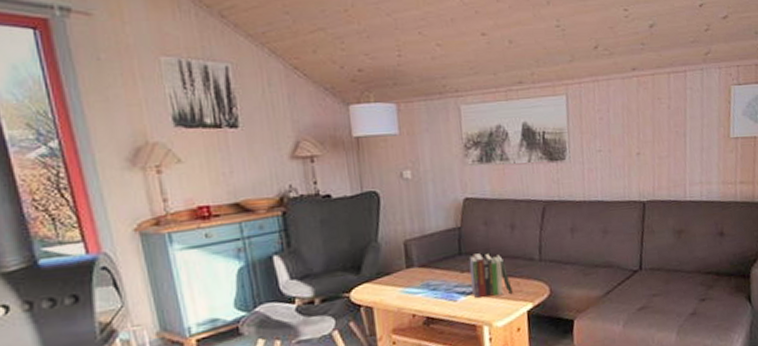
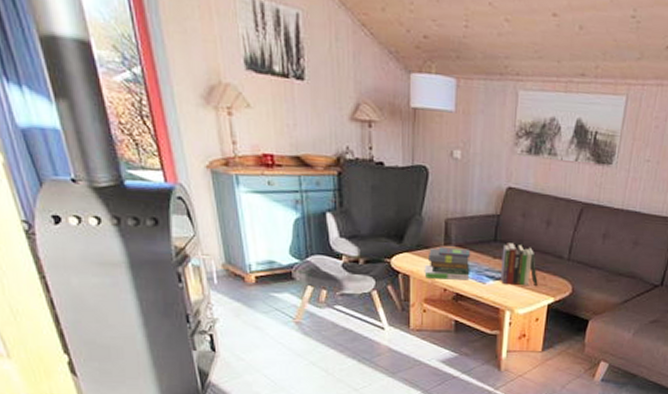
books: none [387,268,439,307] -> present [424,247,471,281]

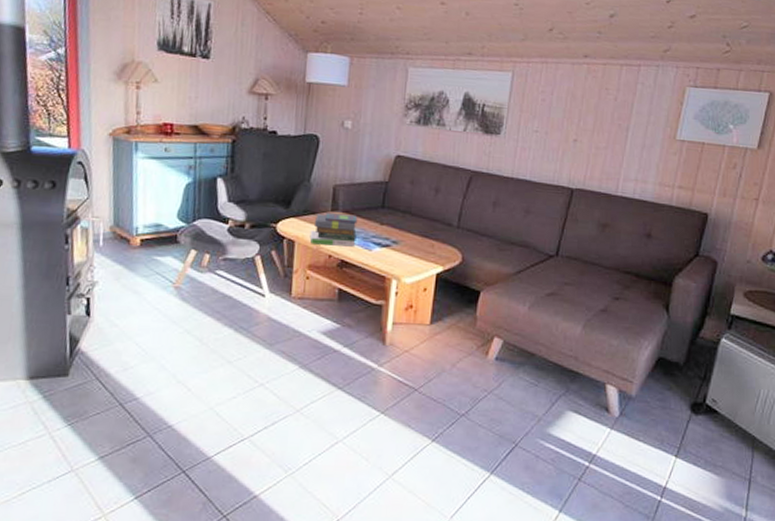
books: present [501,243,538,287] -> none [387,209,426,255]

